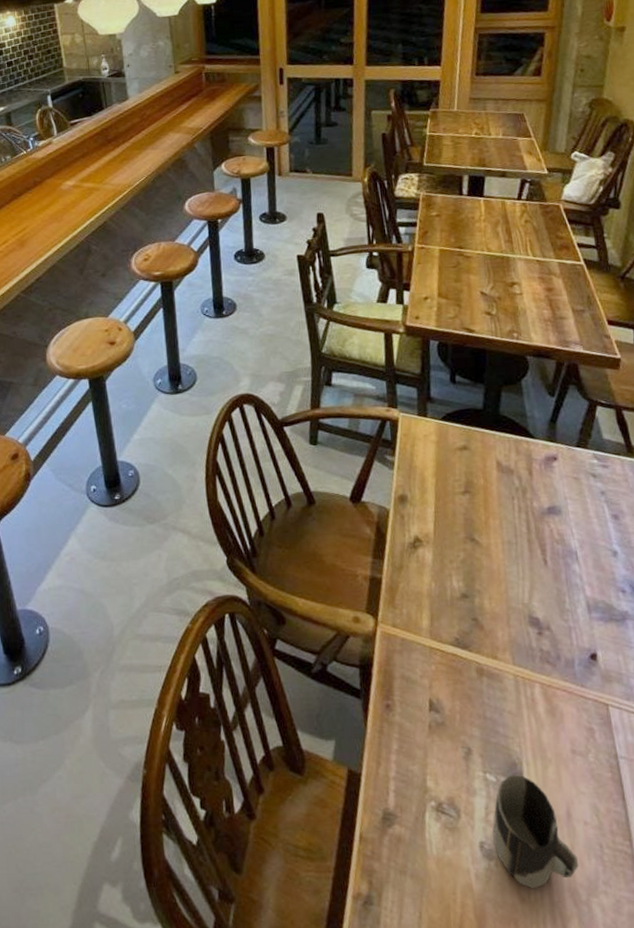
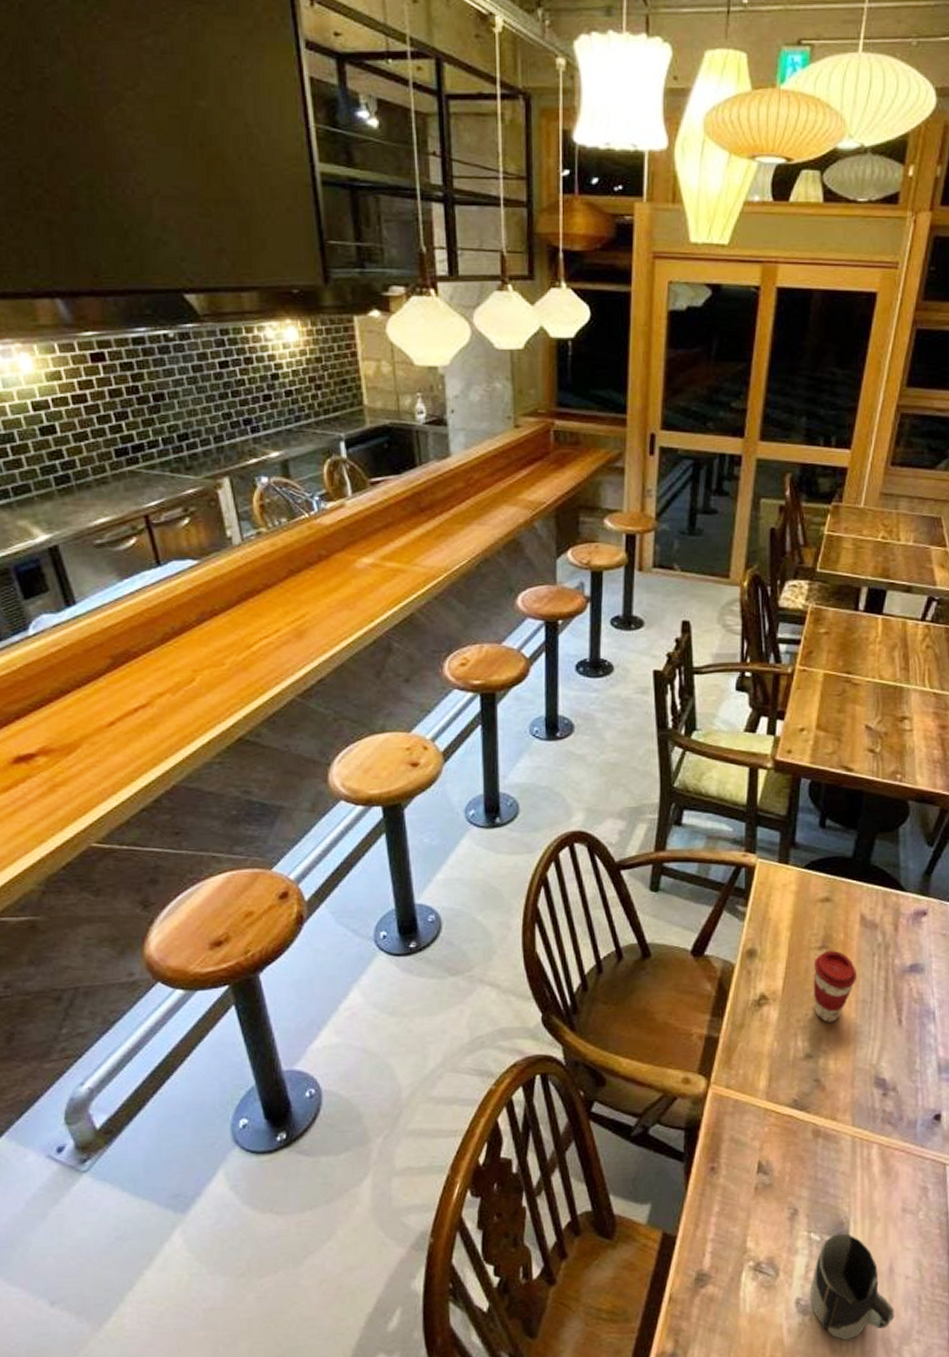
coffee cup: none [460,495,500,563] -> present [813,950,857,1022]

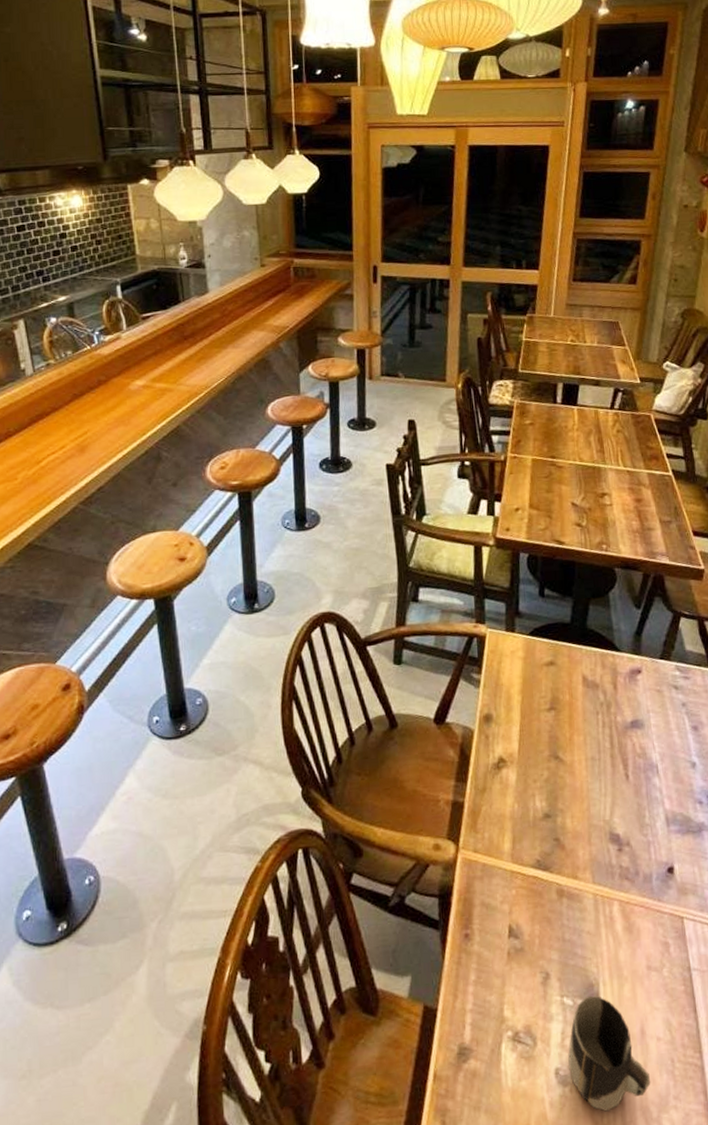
coffee cup: present [813,950,857,1022] -> none [545,711,584,781]

